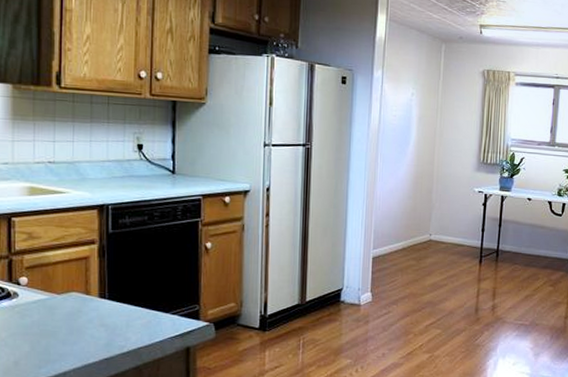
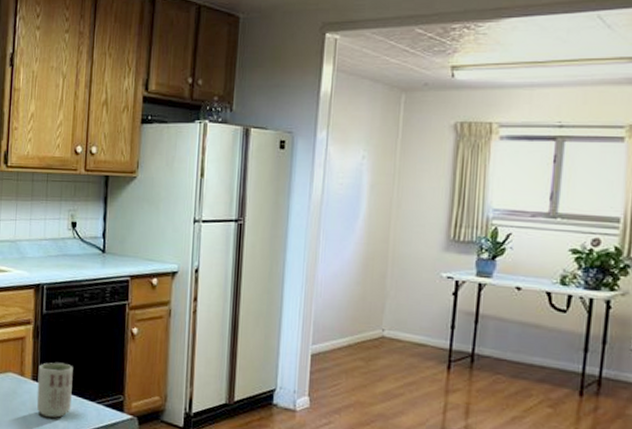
cup: none [105,279,145,331] -> present [36,362,73,418]

